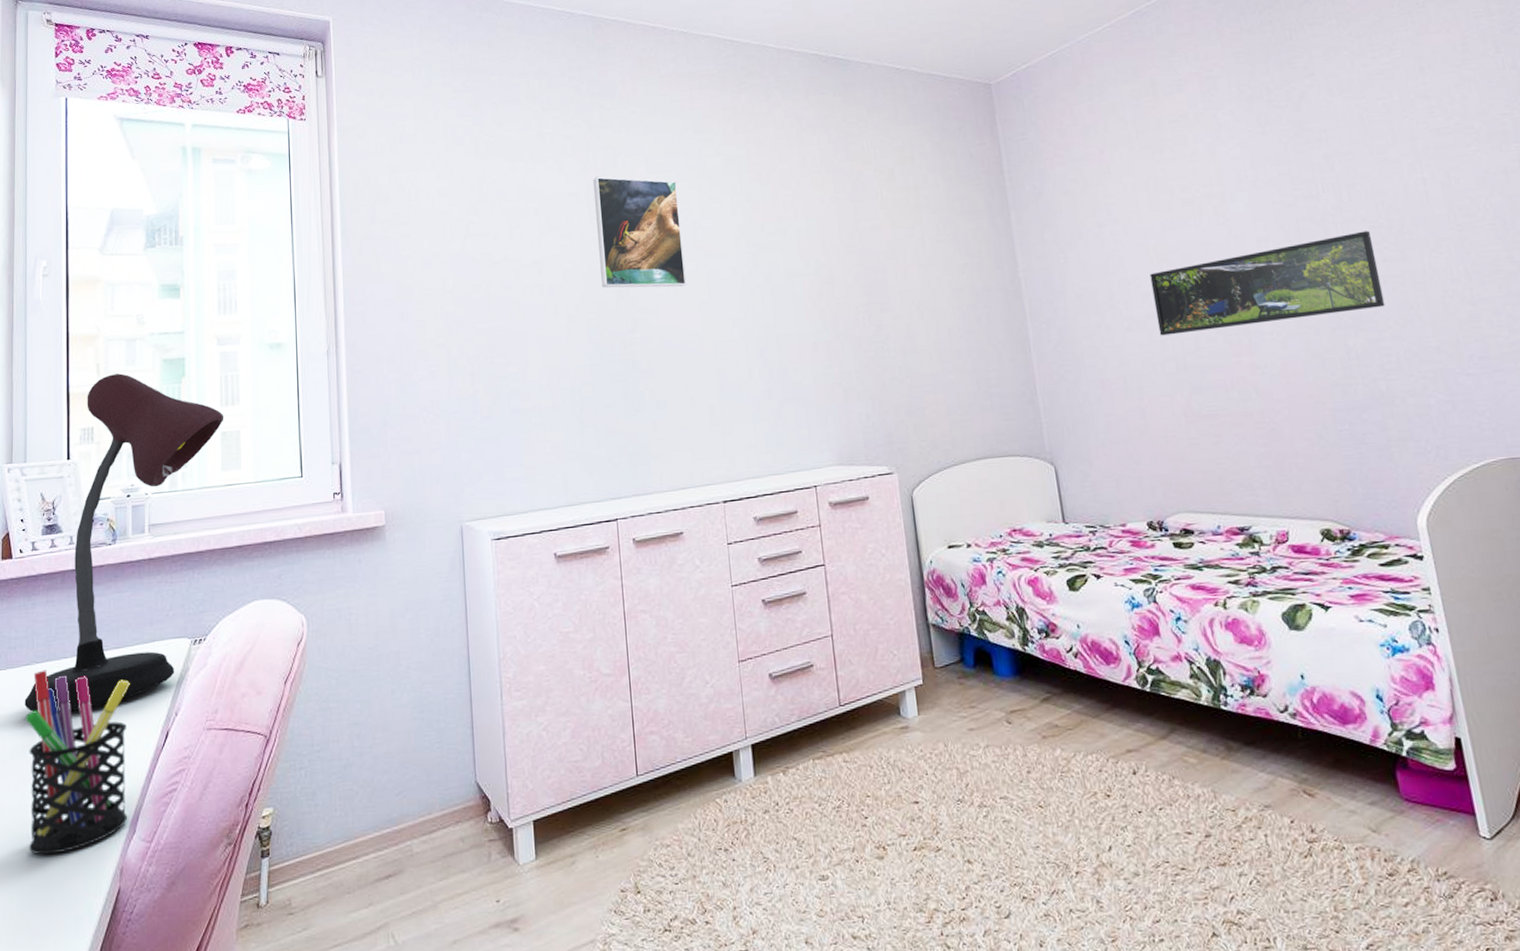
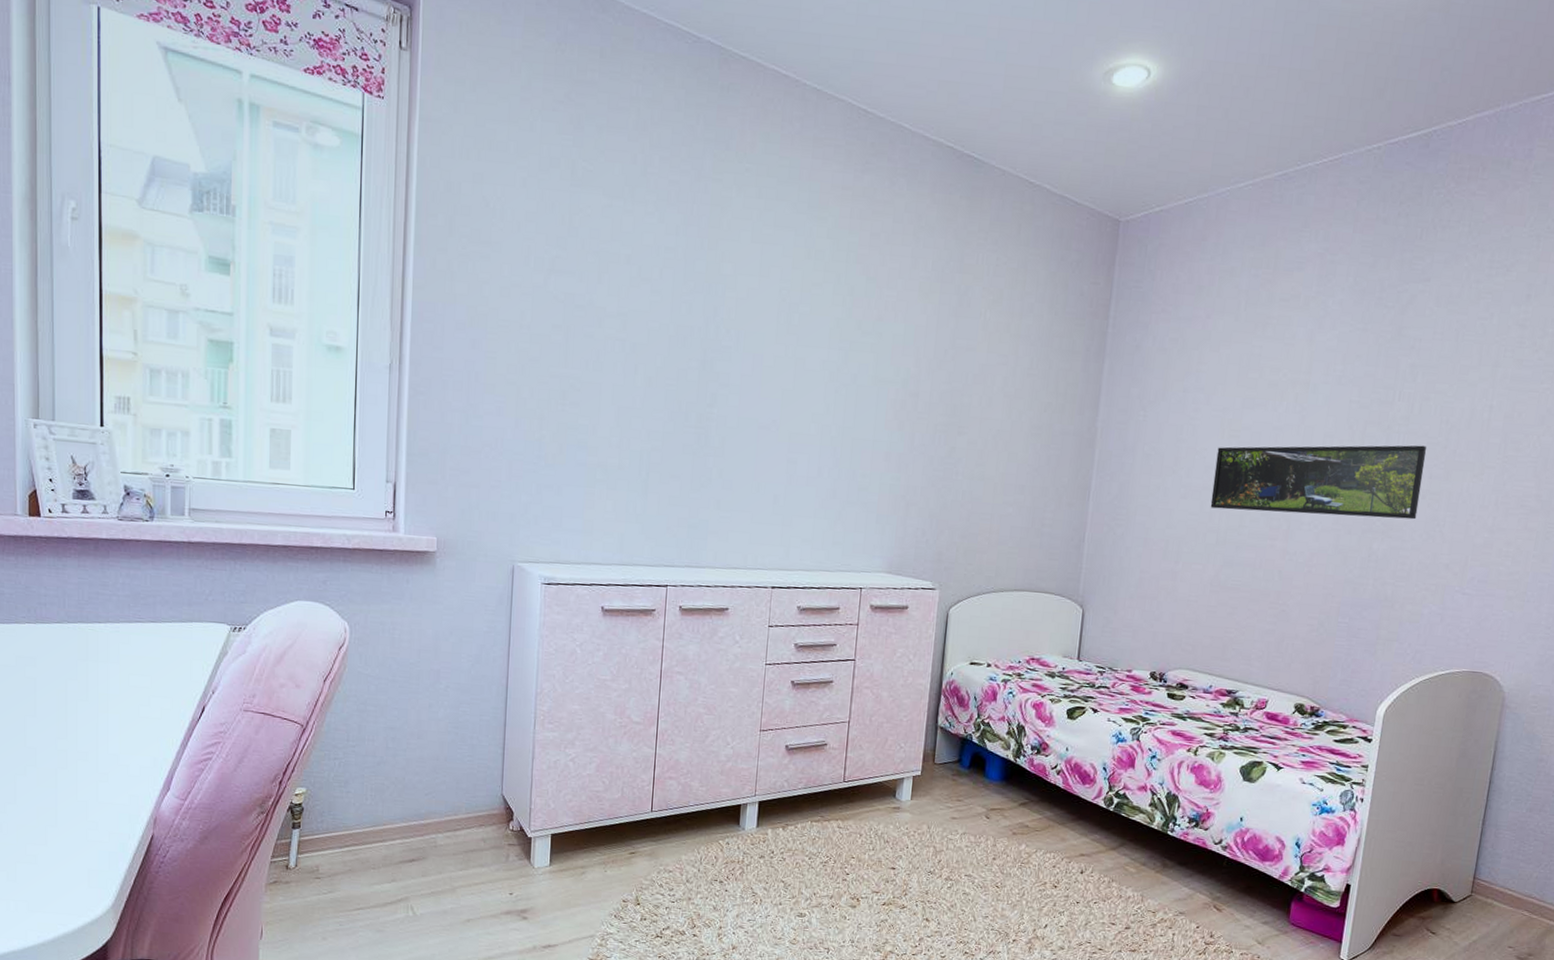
desk lamp: present [24,373,224,713] -> none [56,344,274,673]
pen holder: present [25,670,130,855] -> none [57,630,166,797]
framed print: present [592,176,687,288] -> none [686,234,781,370]

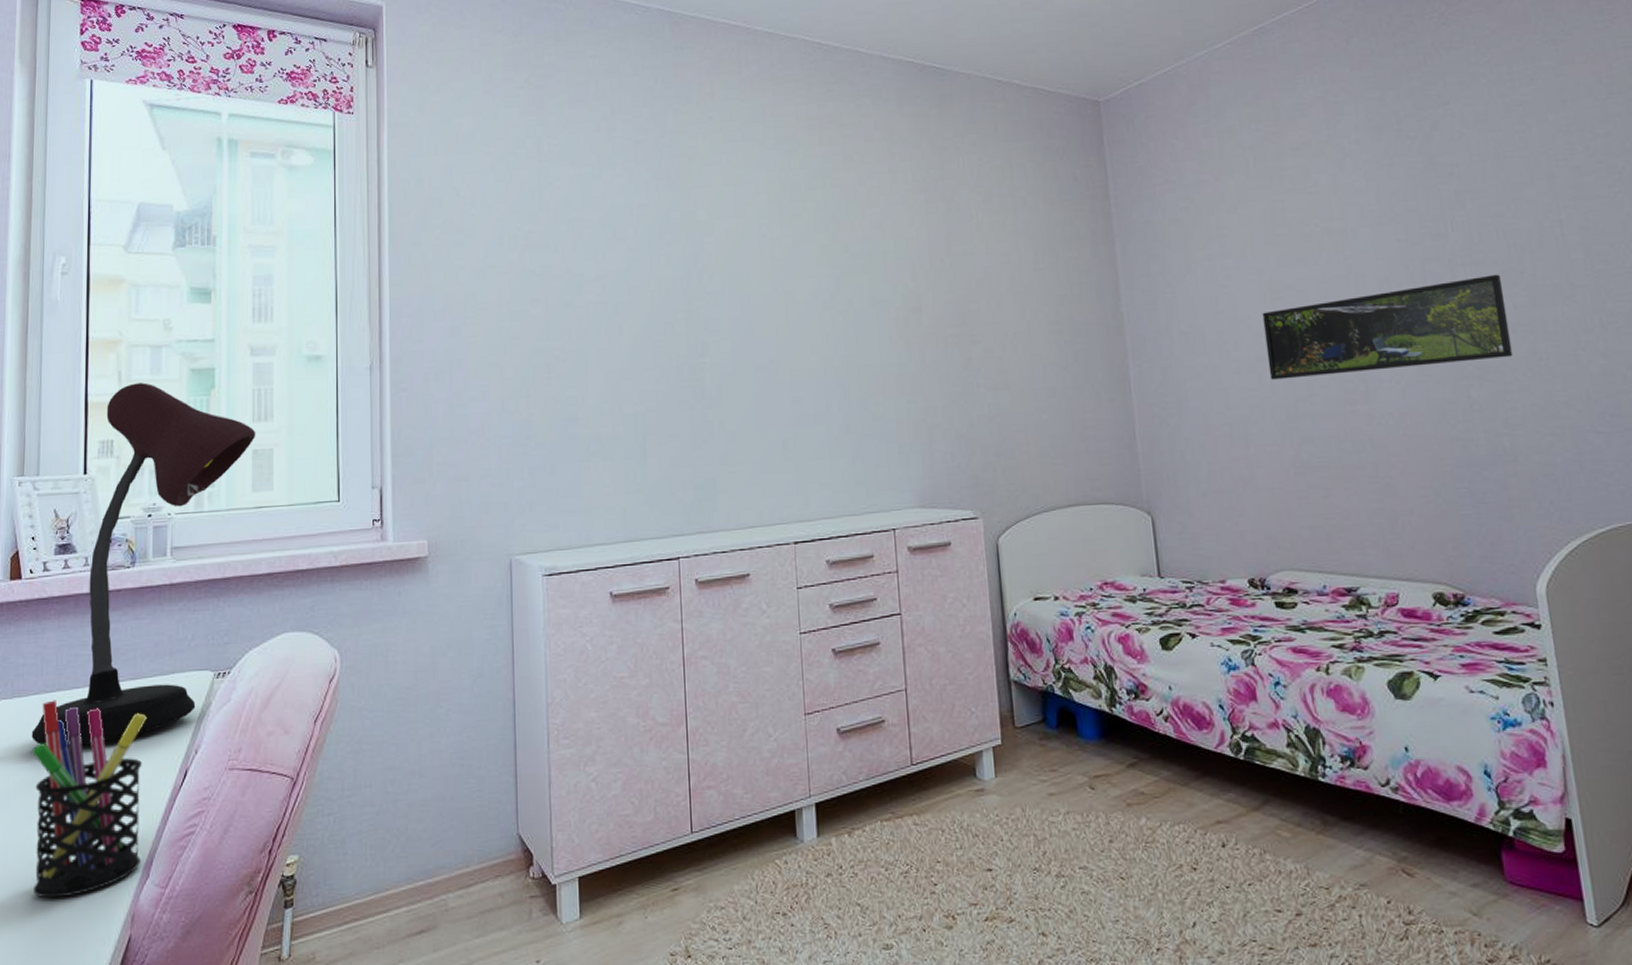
desk lamp: none [56,344,274,673] -> present [31,383,256,746]
pen holder: none [57,630,166,797] -> present [32,700,147,899]

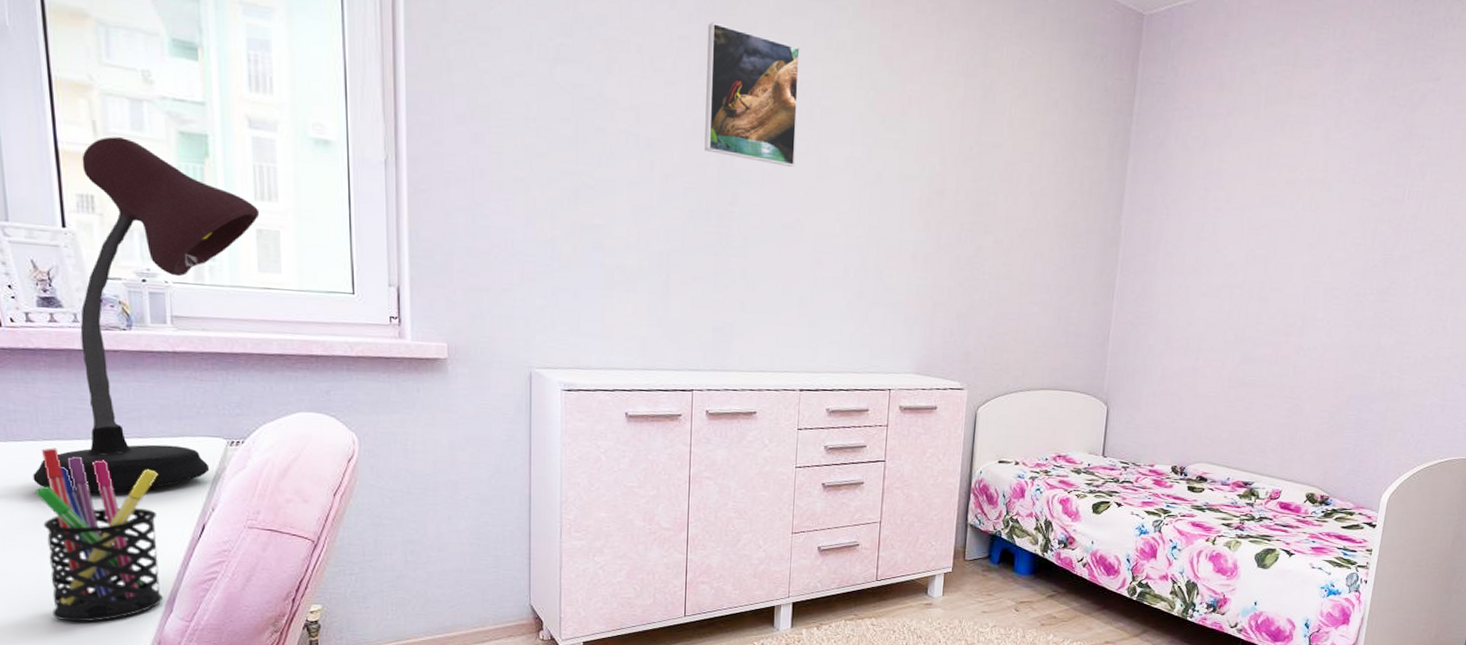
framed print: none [664,186,763,310] -> present [704,22,800,167]
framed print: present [1262,274,1513,380] -> none [1229,242,1433,315]

